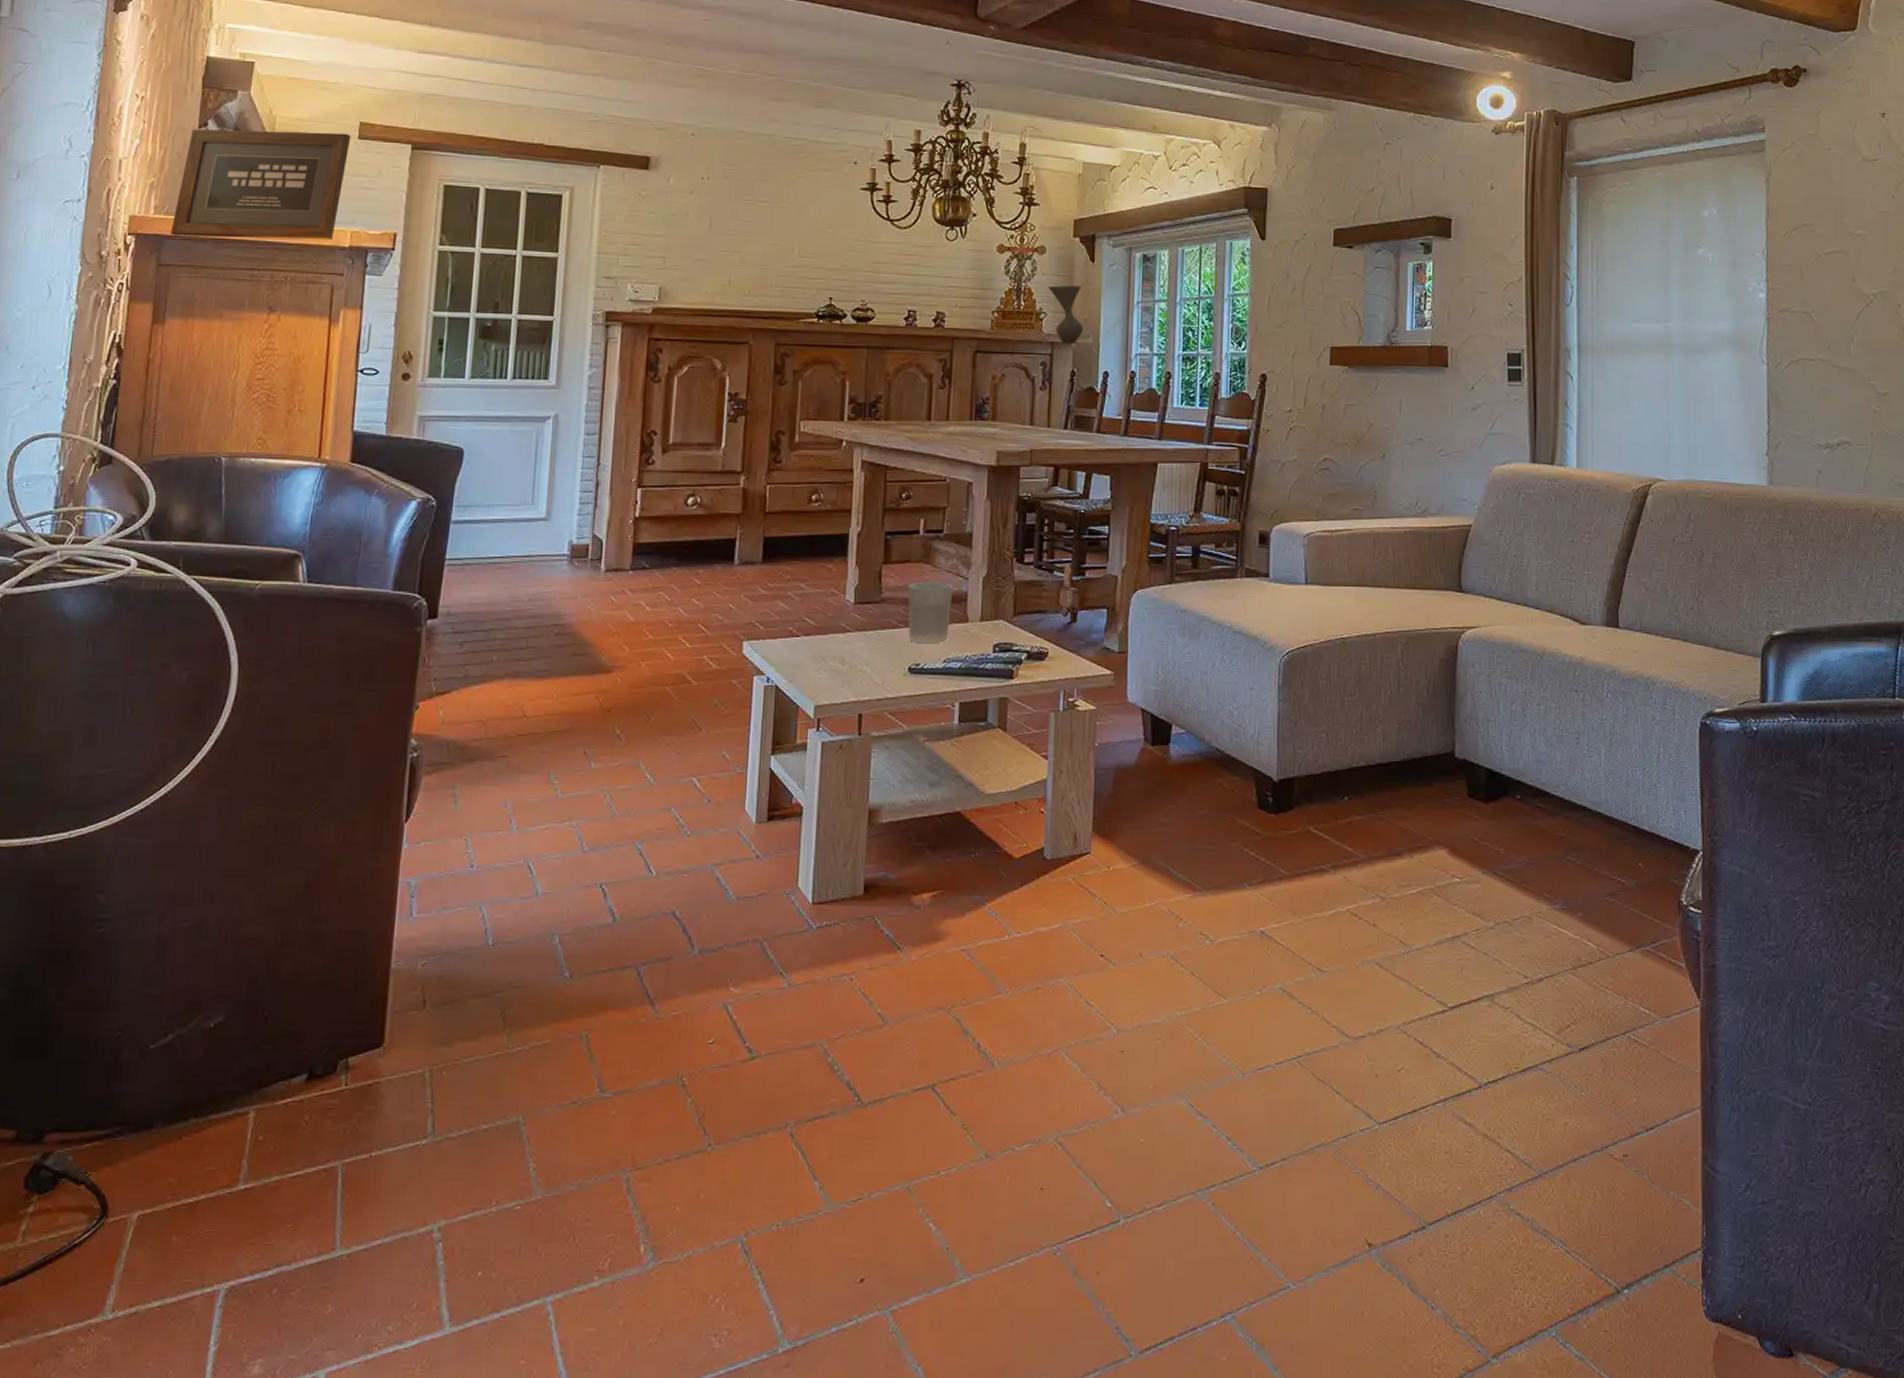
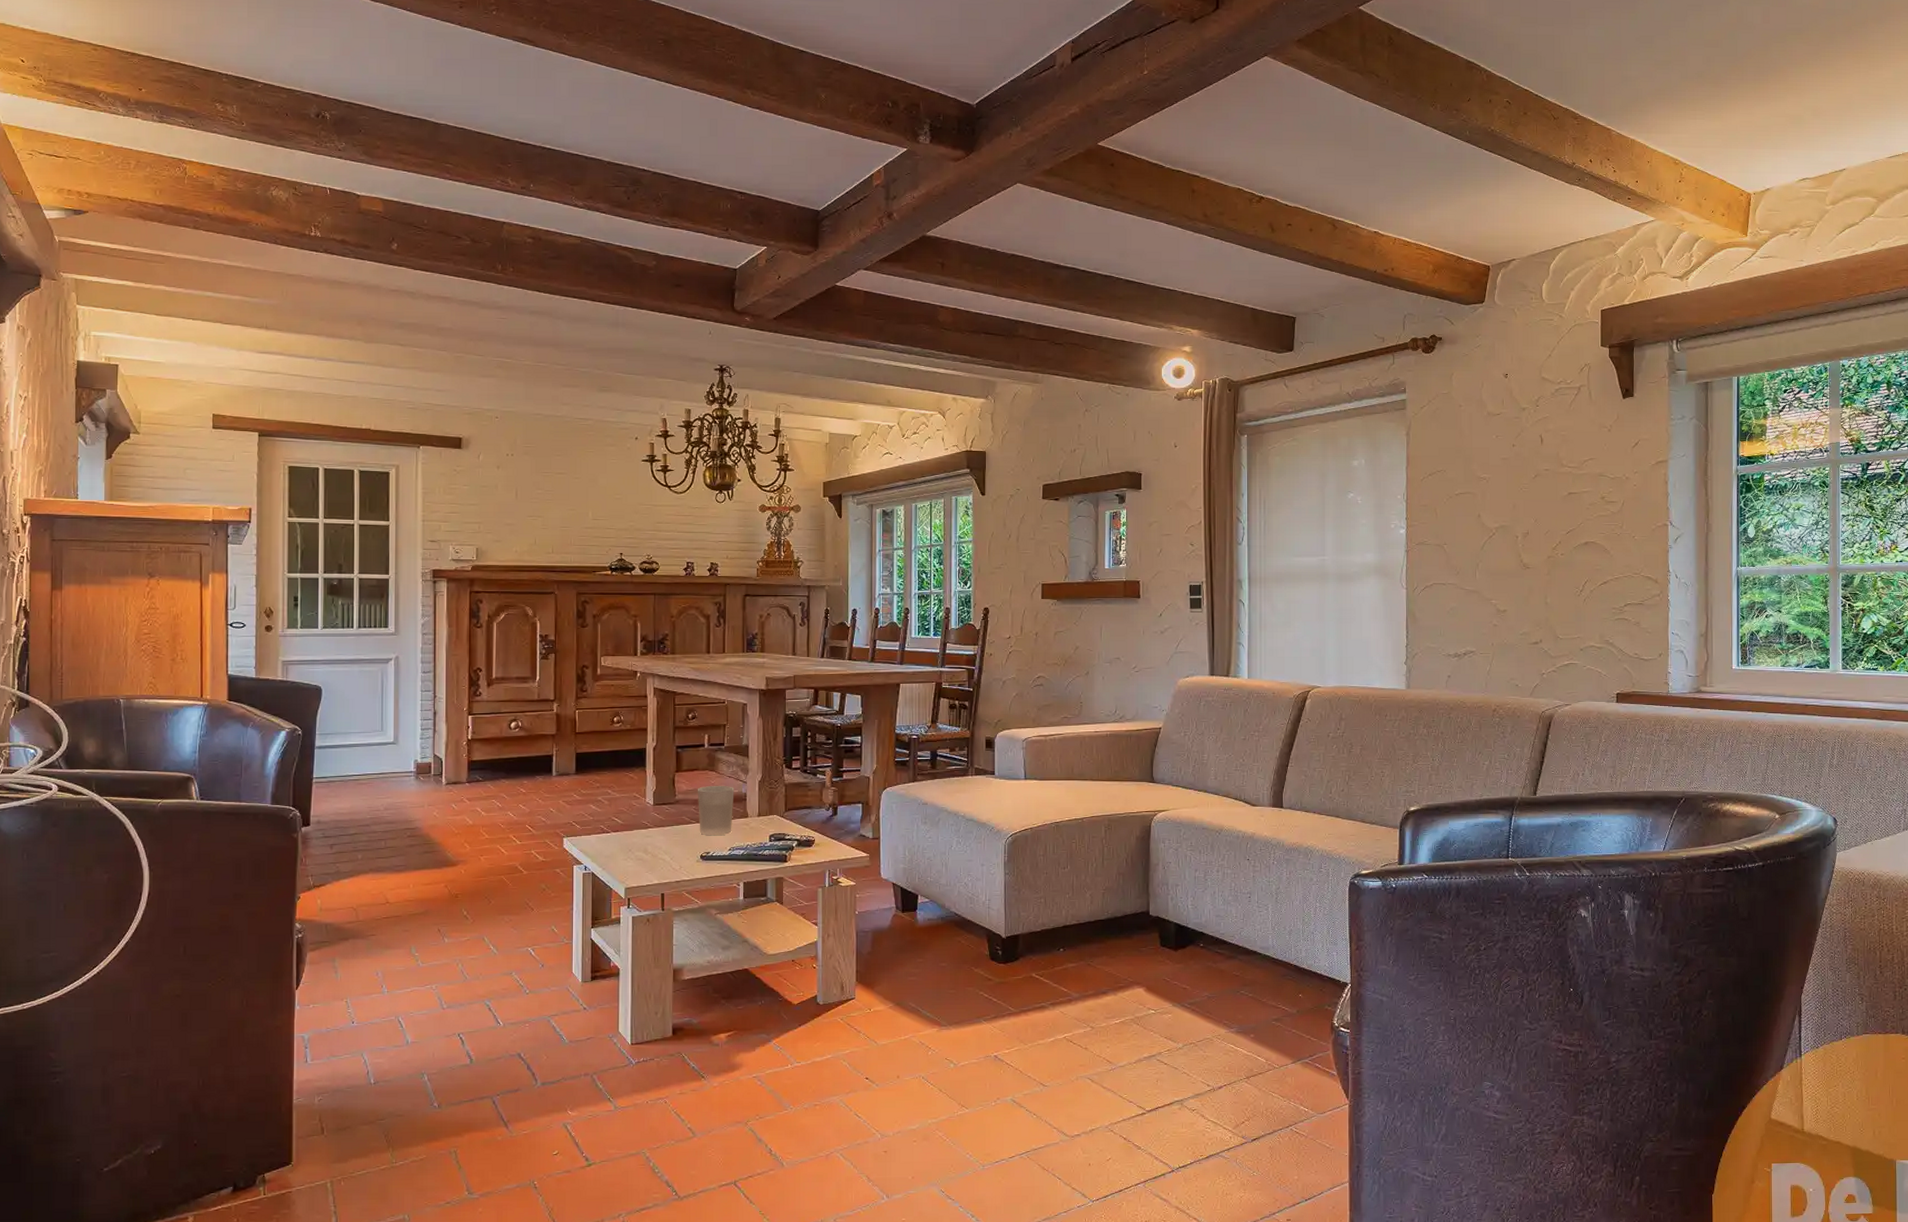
picture frame: present [170,129,351,241] -> none [60,423,206,516]
decorative vase: present [1048,285,1084,344] -> none [803,537,835,587]

